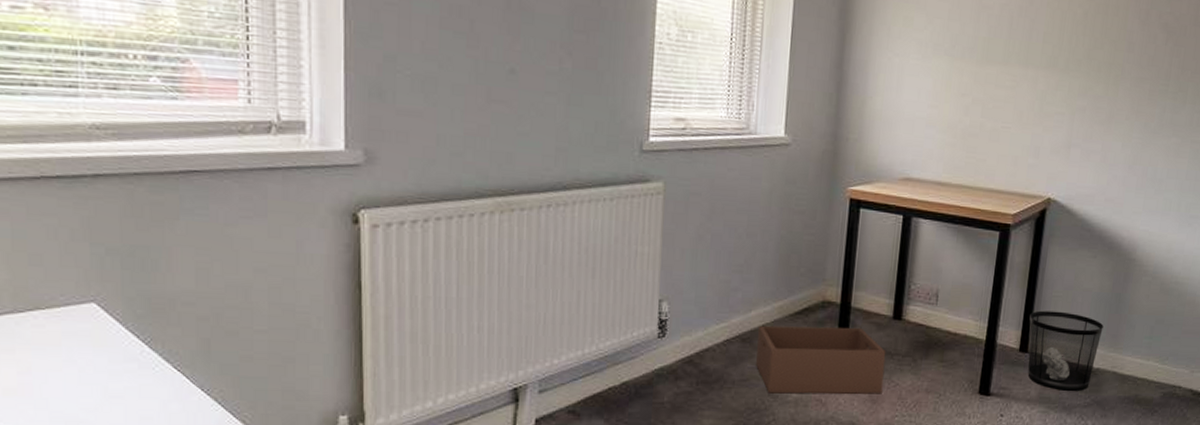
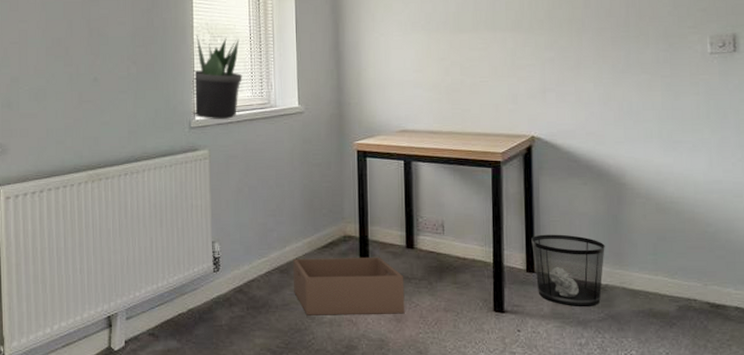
planter: none [646,26,717,144] -> present [192,35,243,119]

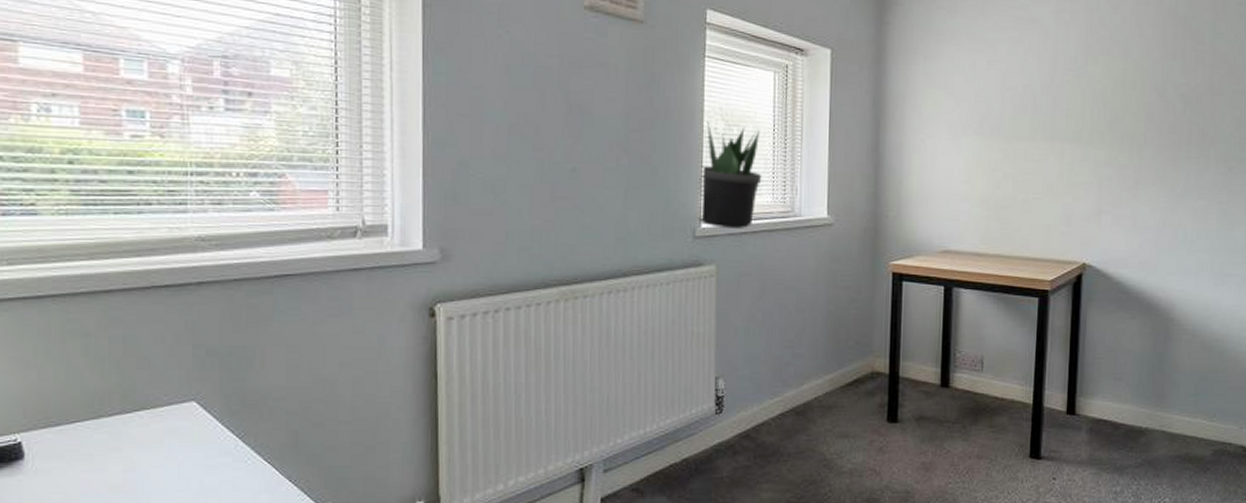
storage box: present [292,257,405,315] -> none [810,396,936,465]
waste bin: present [531,234,605,306] -> none [1074,373,1148,452]

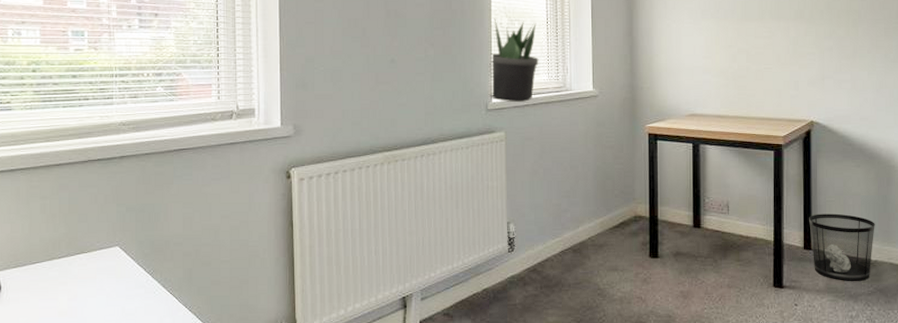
waste bin: none [1074,373,1148,452] -> present [809,213,875,281]

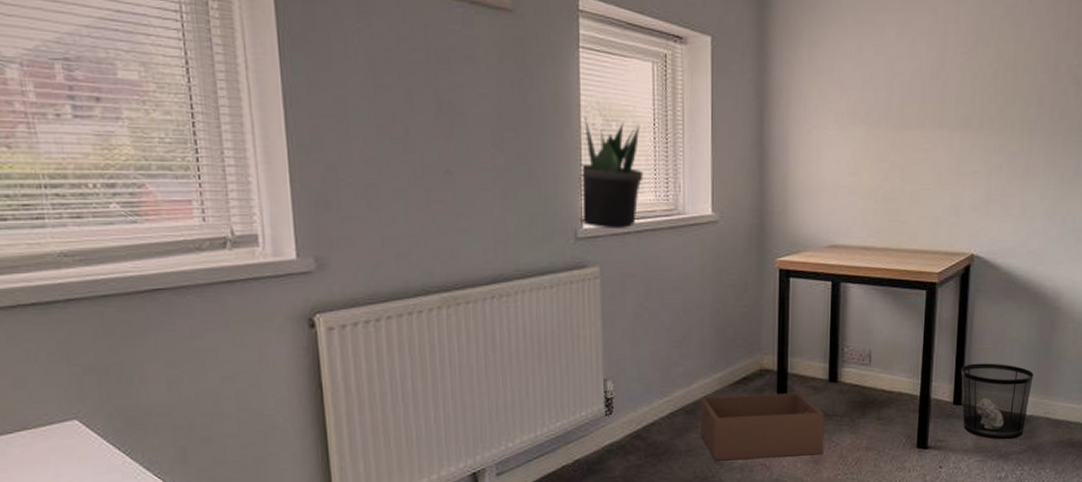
storage box: none [585,236,691,293] -> present [700,392,825,461]

